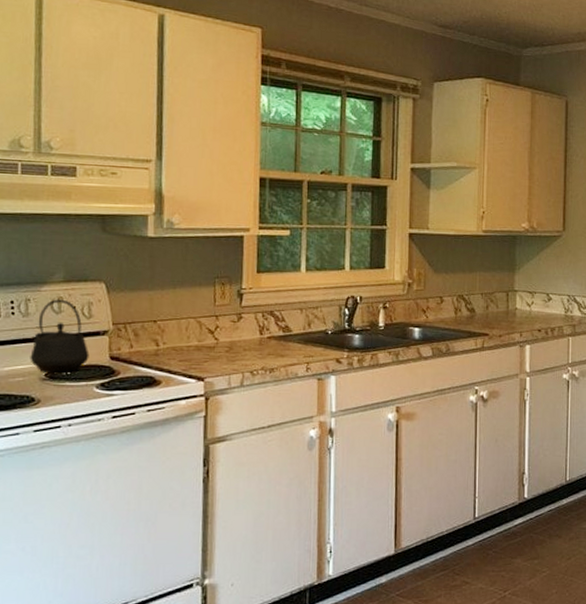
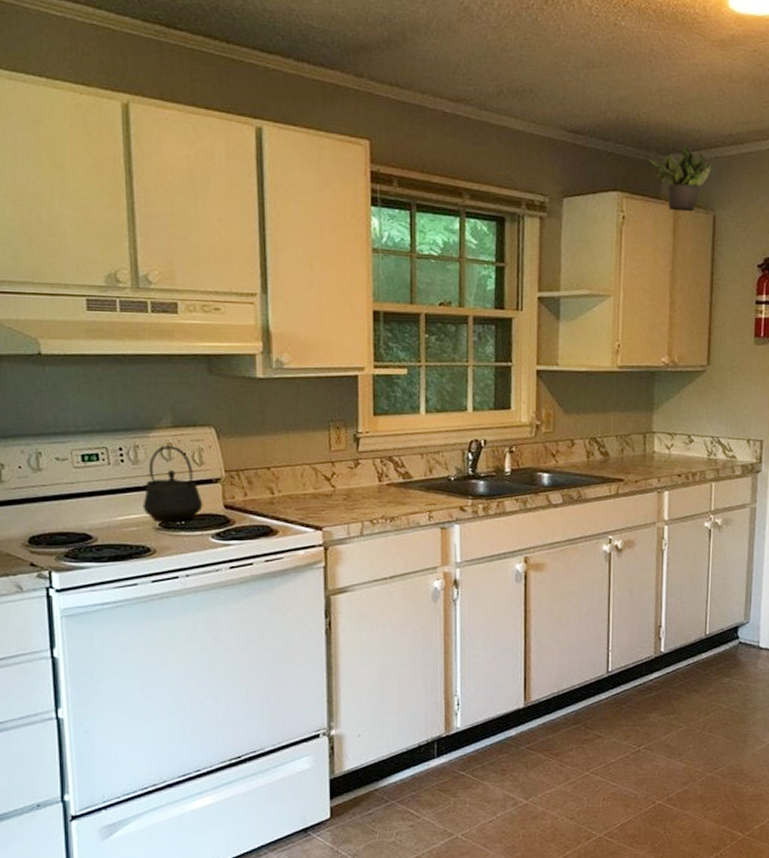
potted plant: none [507,40,565,97] -> present [646,145,713,212]

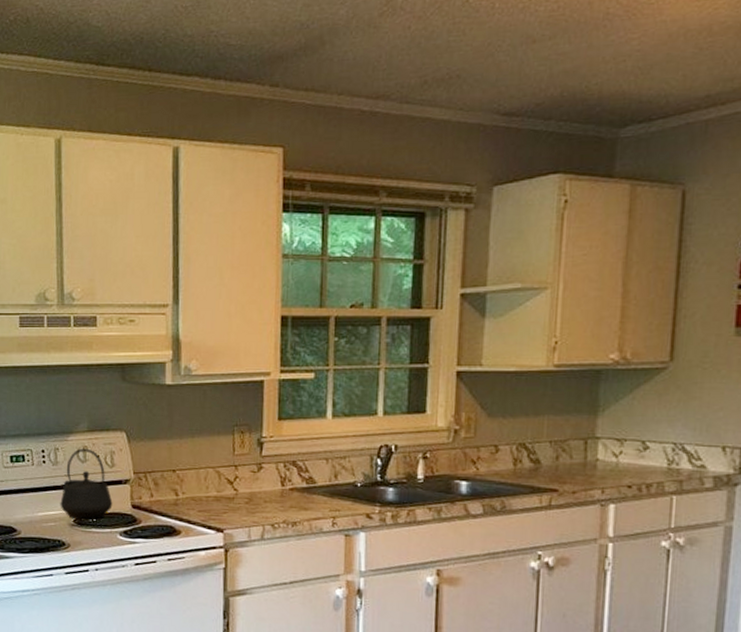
potted plant: present [646,145,713,212] -> none [596,114,683,189]

